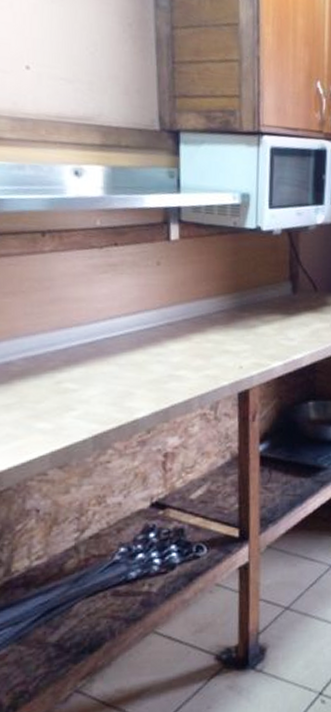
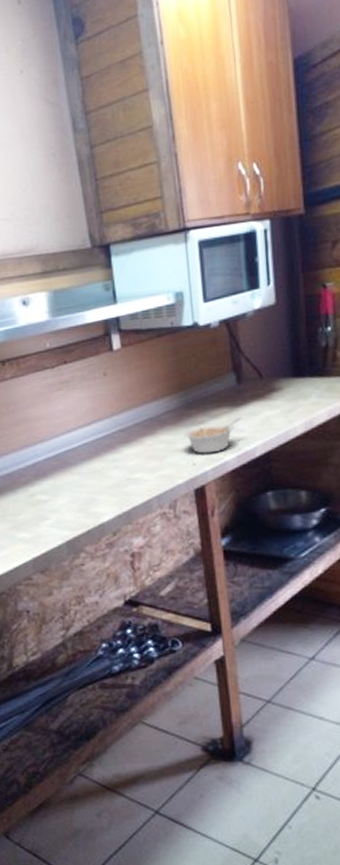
legume: none [233,327,292,358] -> present [183,418,241,454]

